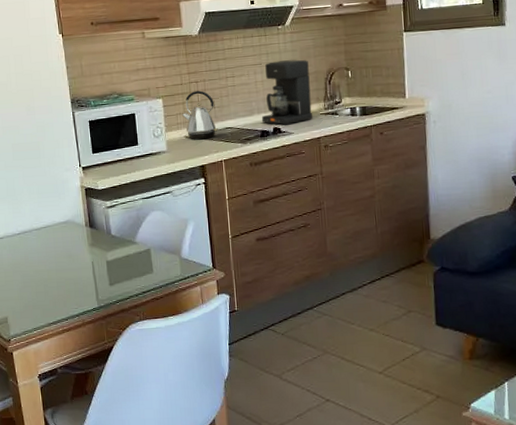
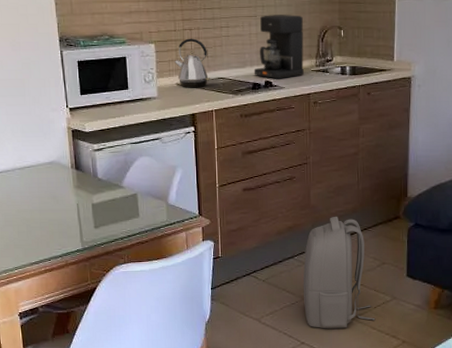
backpack: none [323,262,405,385] -> present [303,216,376,329]

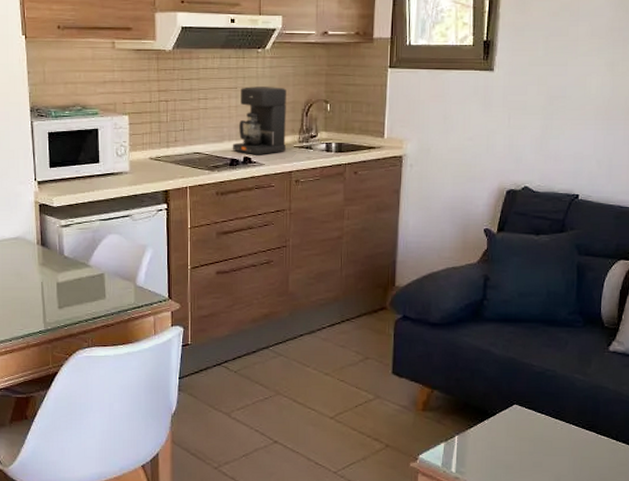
kettle: present [173,38,211,88] -> none [148,110,187,163]
backpack: present [303,216,376,329] -> none [277,304,356,428]

